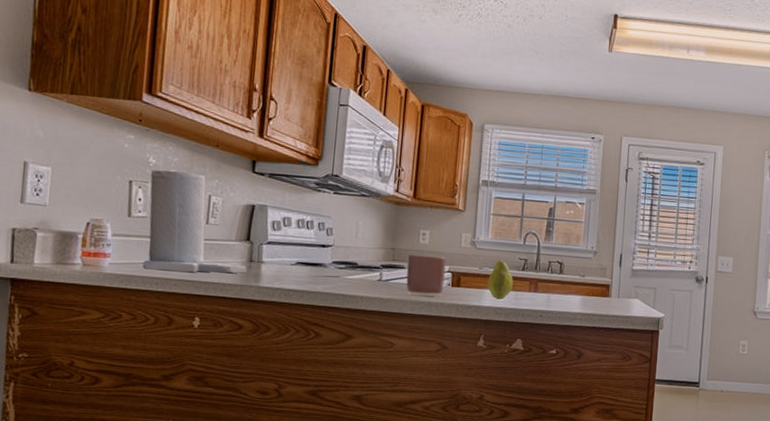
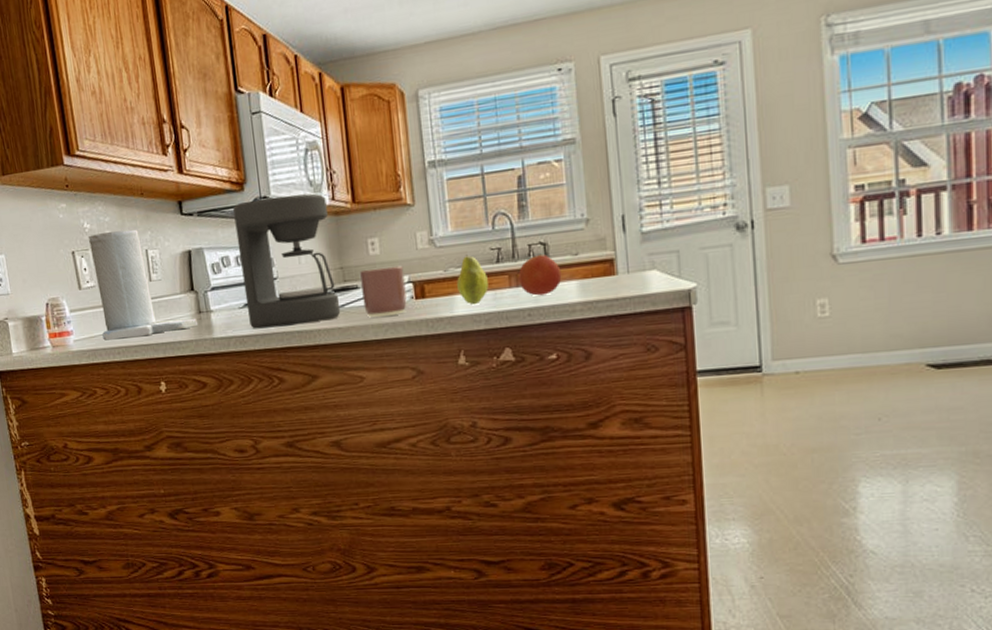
coffee maker: none [298,175,391,290] -> present [233,193,341,329]
fruit: none [537,270,570,303] -> present [519,253,562,296]

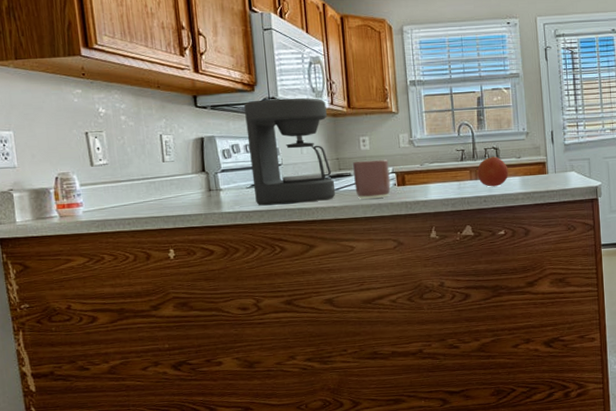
paper towel: present [87,229,199,341] -> none [102,116,208,212]
fruit: present [457,254,489,306] -> none [430,153,455,192]

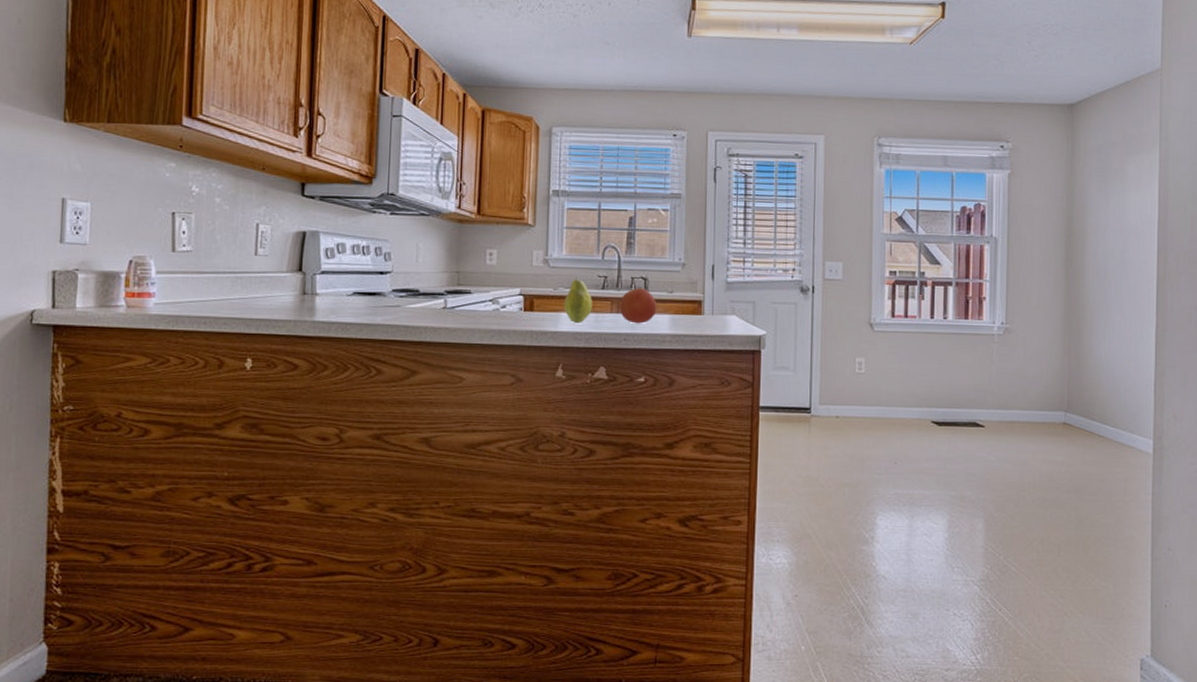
coffee maker: present [244,97,336,206] -> none [355,195,452,320]
mug: present [352,159,391,199] -> none [473,277,517,323]
fruit: none [430,153,455,192] -> present [564,278,592,324]

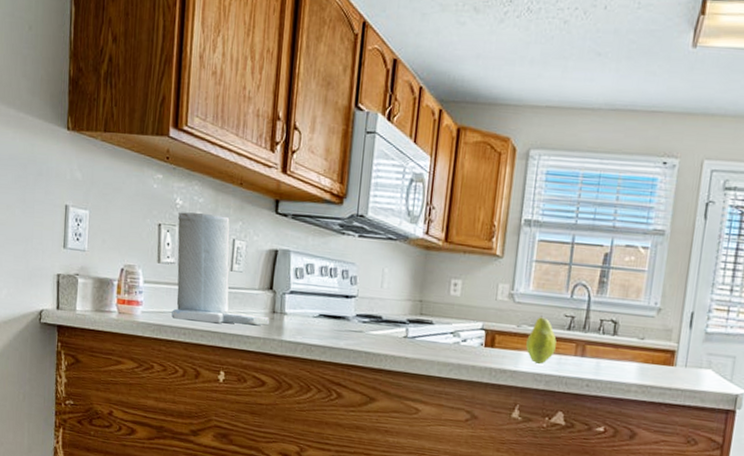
paper towel: none [189,199,301,310] -> present [172,212,270,326]
fruit: present [620,287,657,324] -> none [584,330,626,371]

